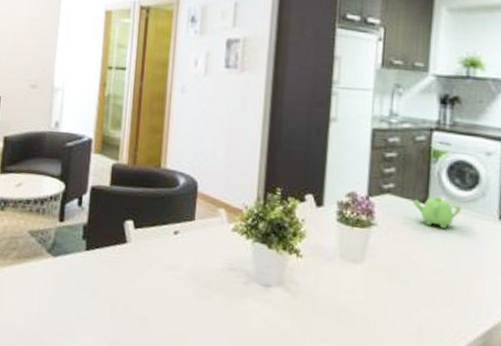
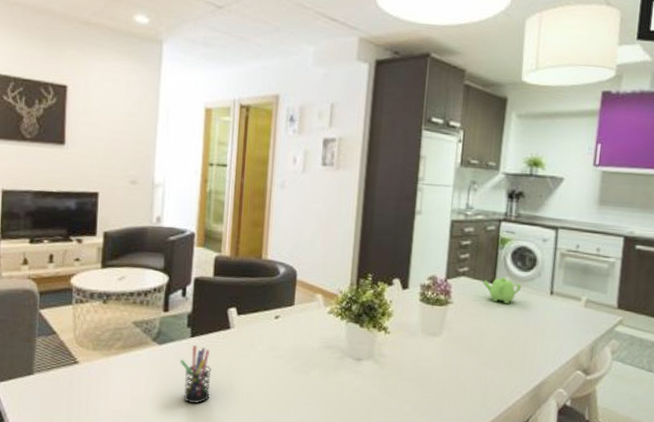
pen holder: none [74,258,106,324] -> present [180,344,212,404]

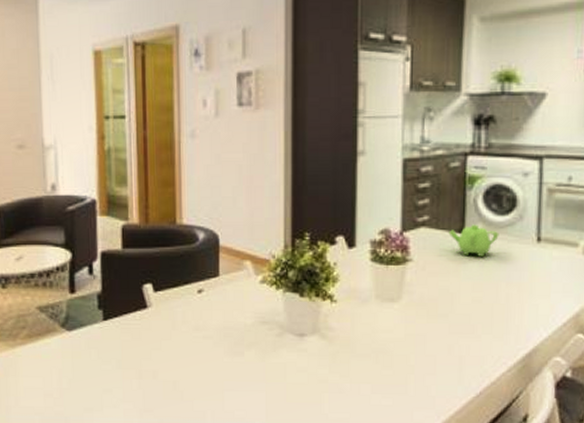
pen holder: present [180,344,212,404] -> none [94,328,131,396]

